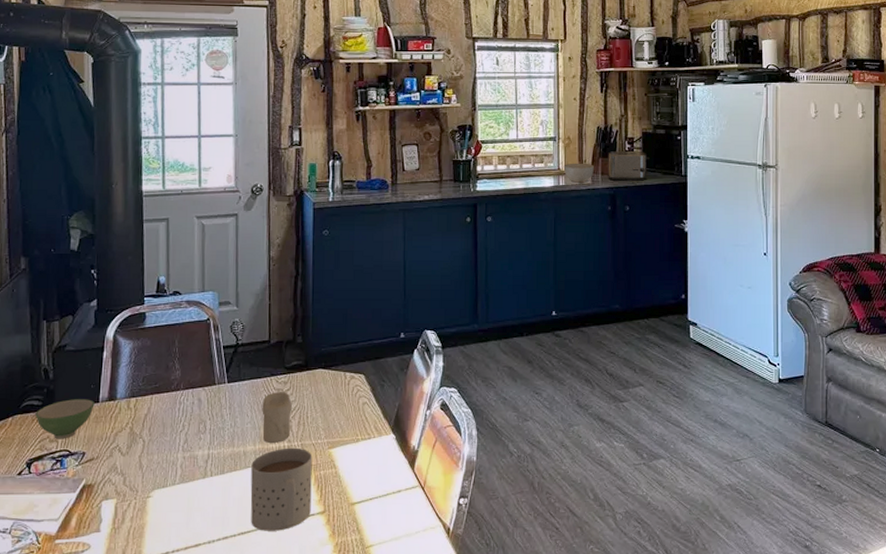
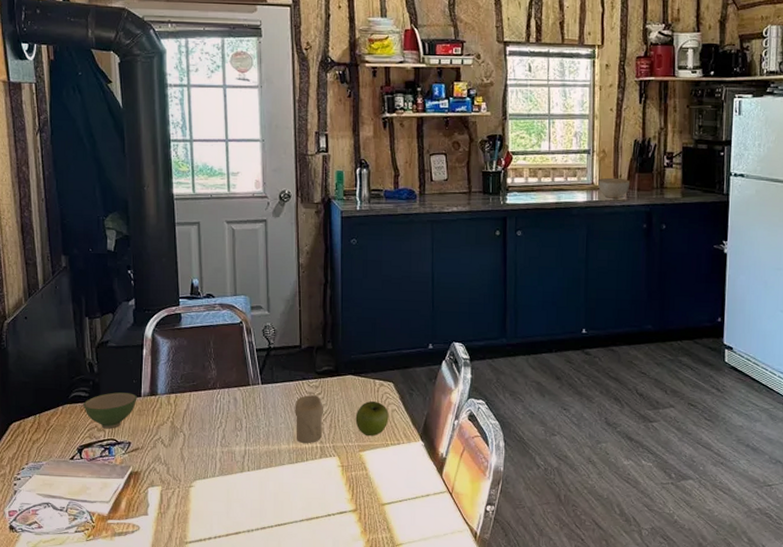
mug: present [250,447,313,531] -> none [286,448,344,525]
fruit: none [325,395,360,432] -> present [355,401,389,437]
toaster: present [608,151,650,181] -> none [644,166,690,199]

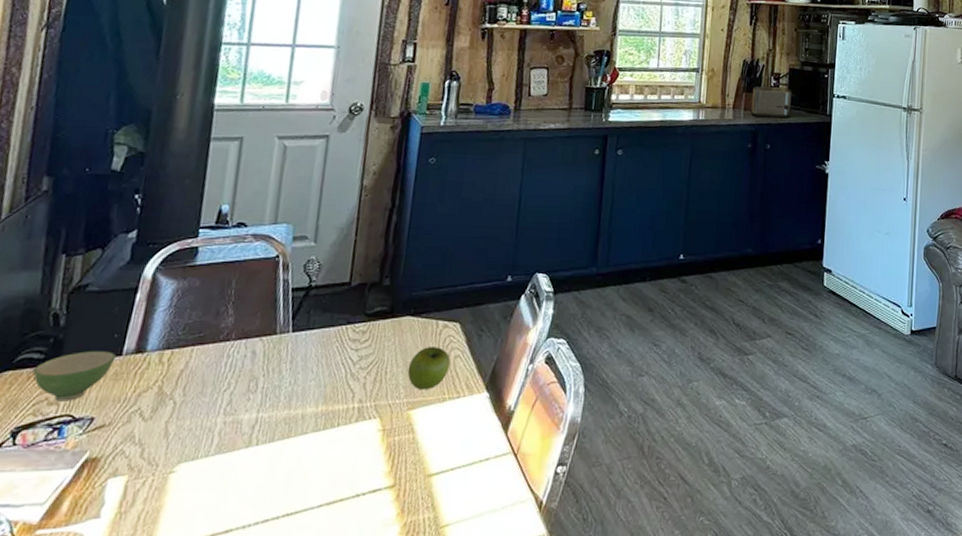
candle: present [295,395,323,443] -> none [328,343,369,404]
bowl: present [597,177,631,199] -> none [704,96,738,118]
toaster: none [644,166,690,199] -> present [750,86,795,119]

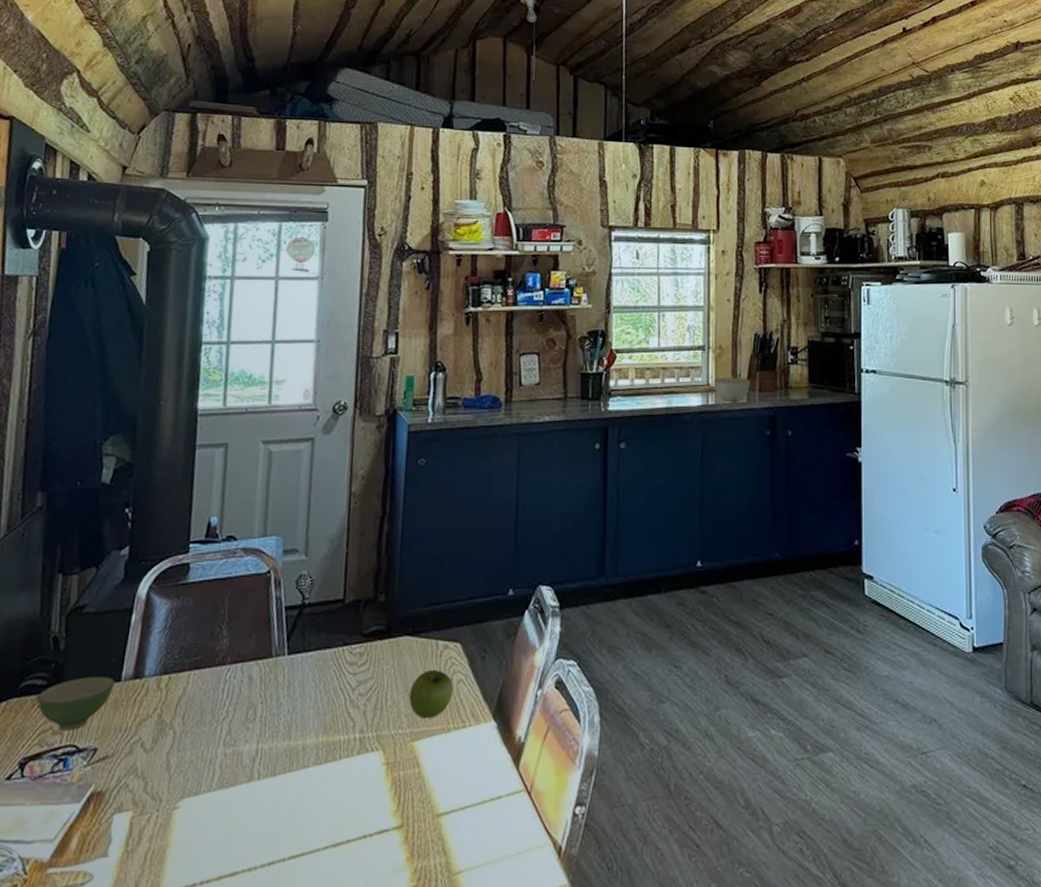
bowl: none [704,96,738,118] -> present [713,377,751,401]
toaster: present [750,86,795,119] -> none [766,363,817,400]

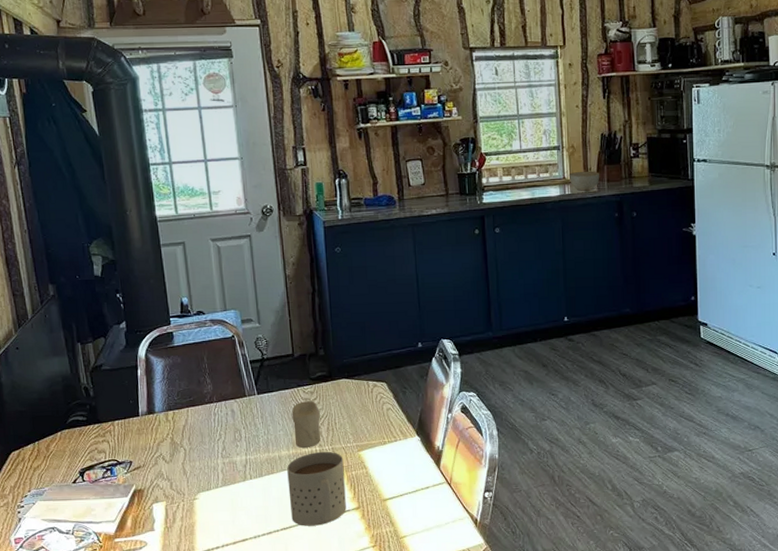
bowl: present [36,677,115,731] -> none [81,413,135,451]
mug: none [305,740,391,854] -> present [287,451,346,526]
candle: none [327,666,368,734] -> present [292,401,320,448]
fruit: present [409,670,453,719] -> none [352,402,384,436]

